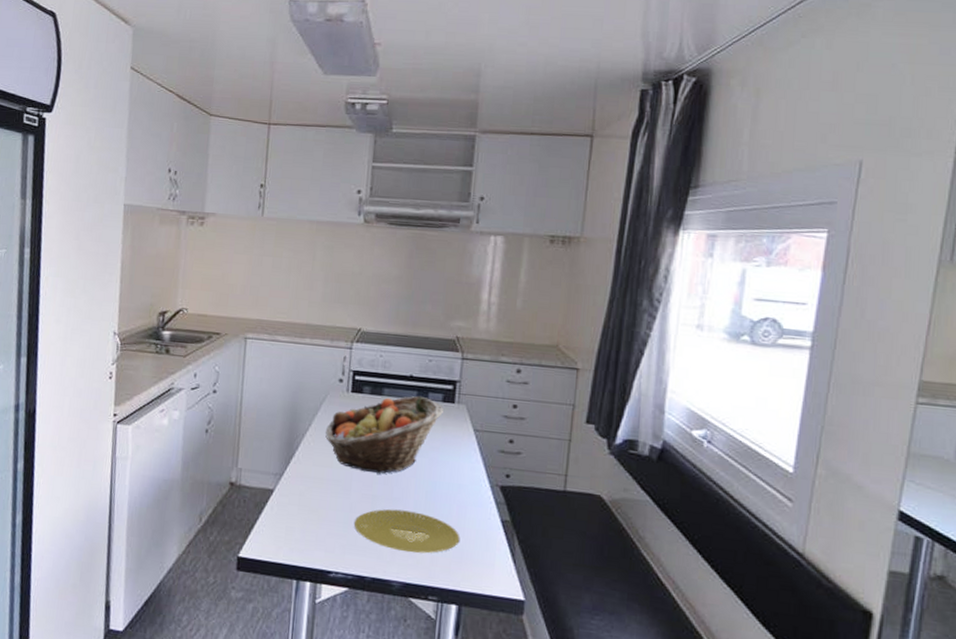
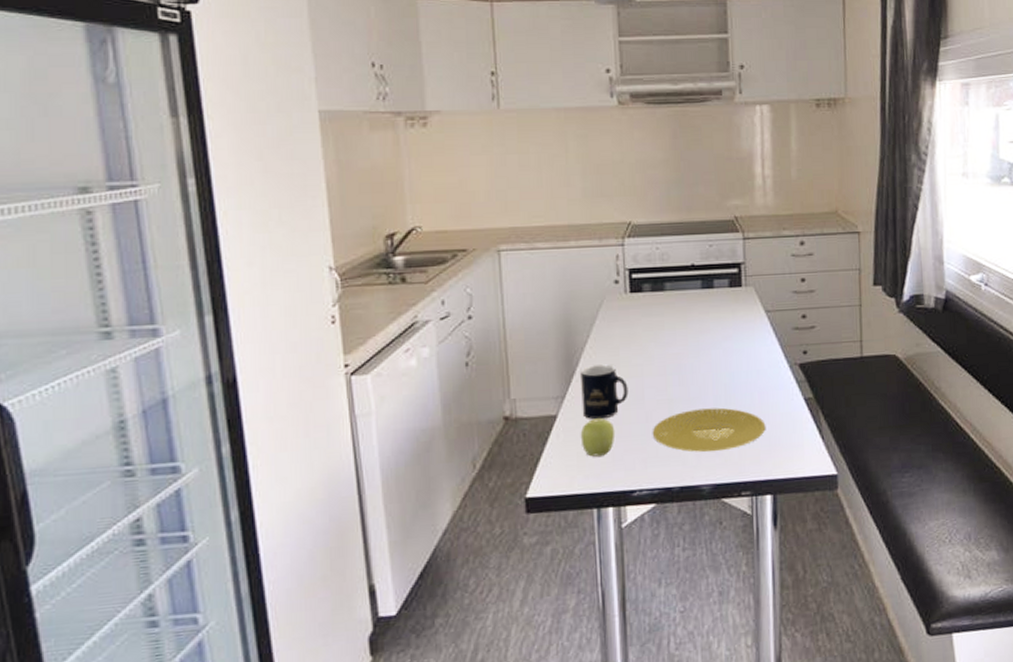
apple: none [291,499,322,534] -> present [580,418,616,457]
mug: none [295,451,339,501] -> present [581,364,629,420]
fruit basket: present [325,395,443,474] -> none [607,284,731,376]

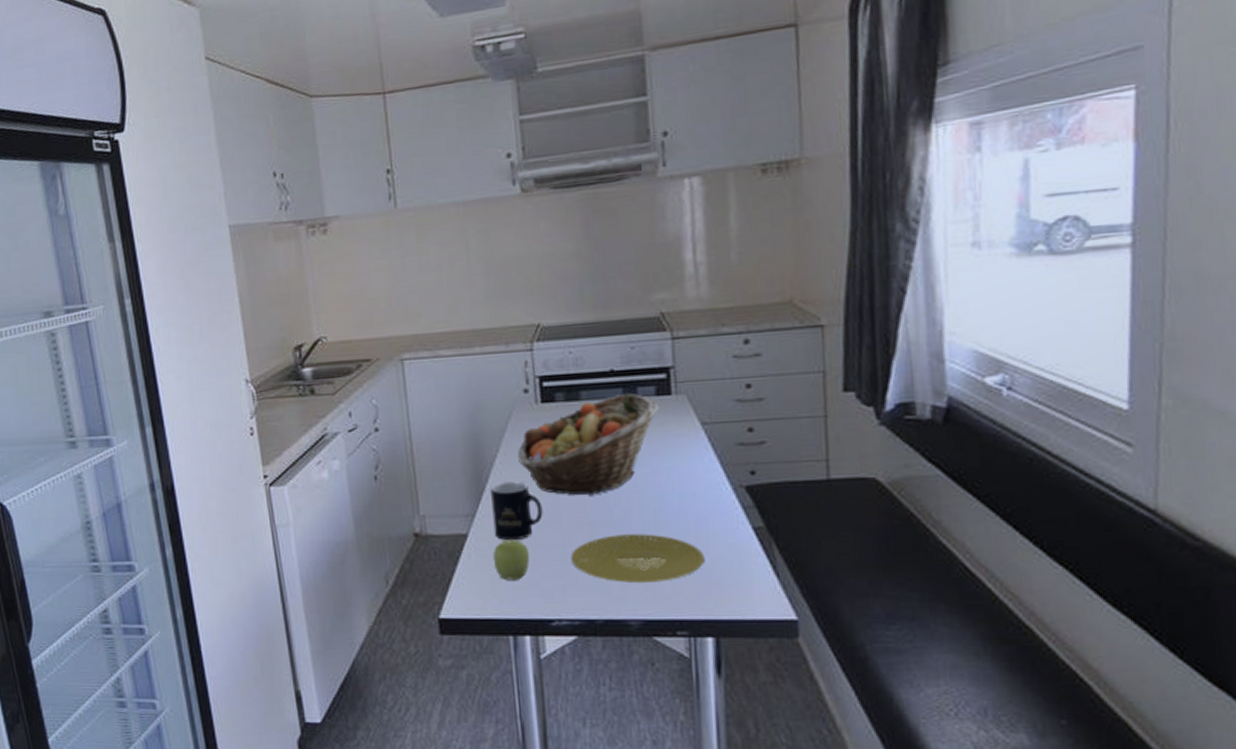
fruit basket: none [607,284,731,376] -> present [518,392,659,496]

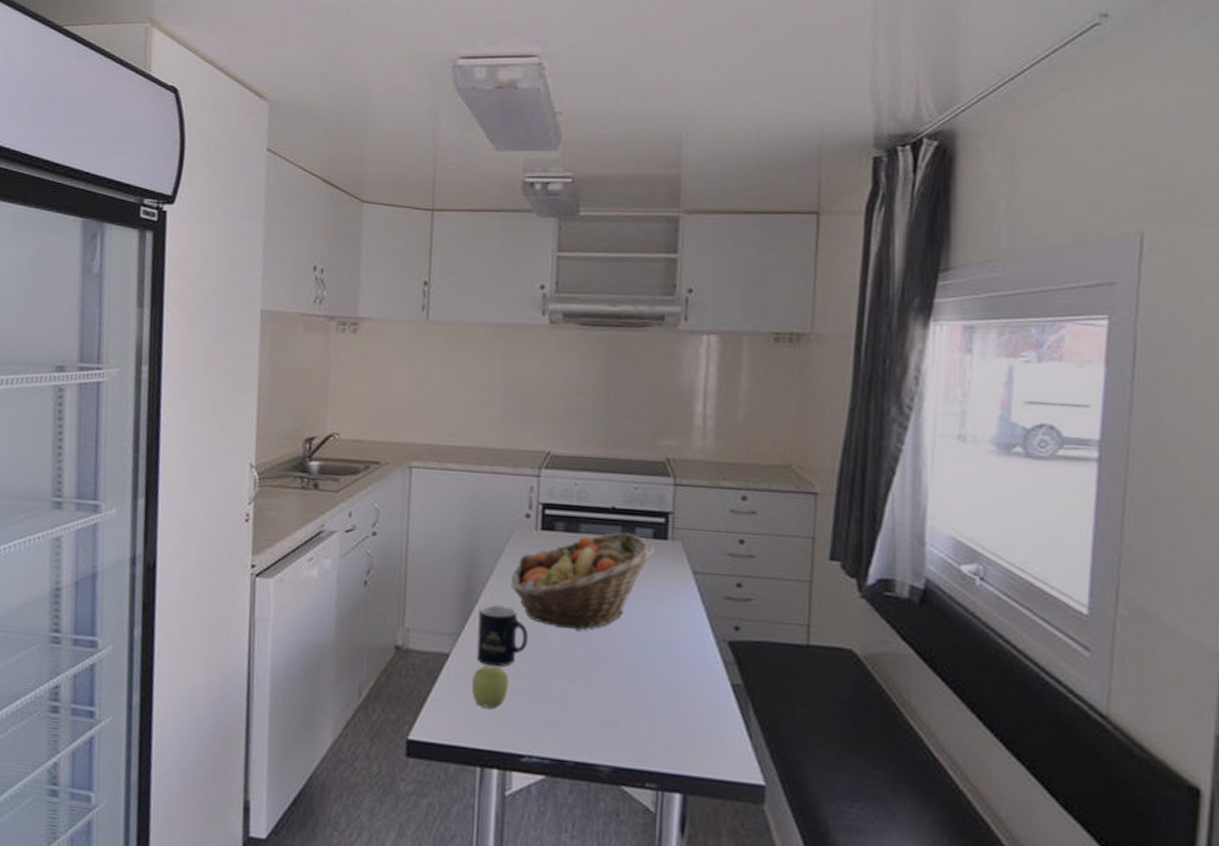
plate: present [570,534,705,583] -> none [549,673,682,729]

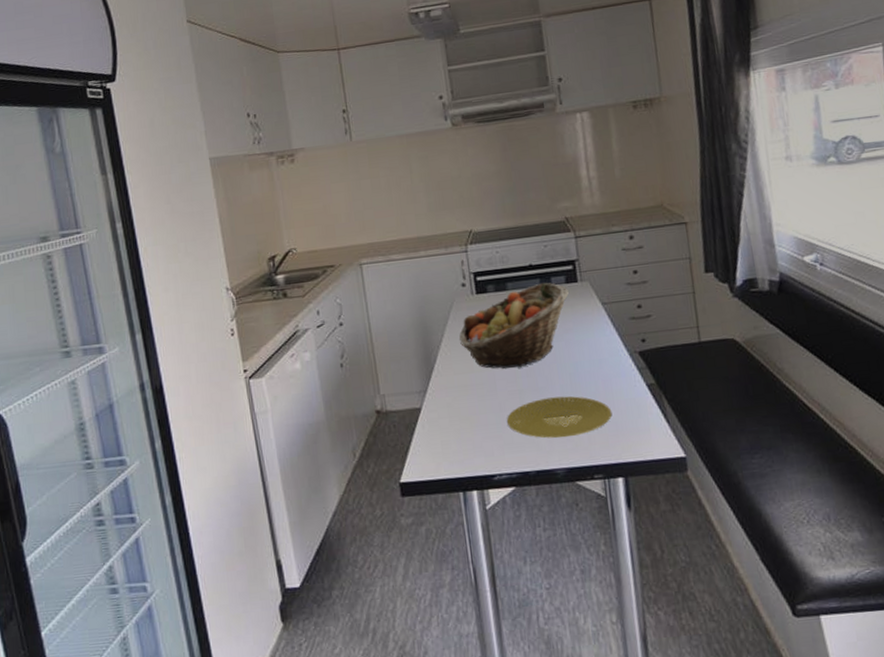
apple: present [471,664,509,709] -> none [442,409,474,445]
mug: present [476,604,529,667] -> none [438,360,483,411]
plate: none [549,673,682,729] -> present [506,396,612,438]

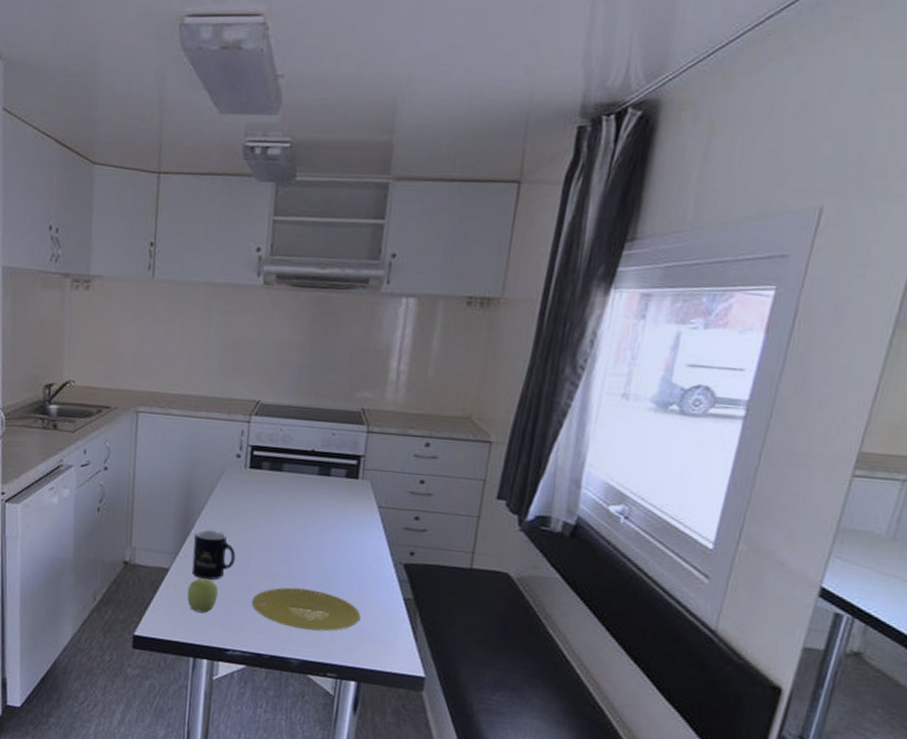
mug: none [438,360,483,411] -> present [191,529,236,580]
apple: none [442,409,474,445] -> present [187,578,219,613]
fruit basket: present [459,282,569,369] -> none [222,471,346,552]

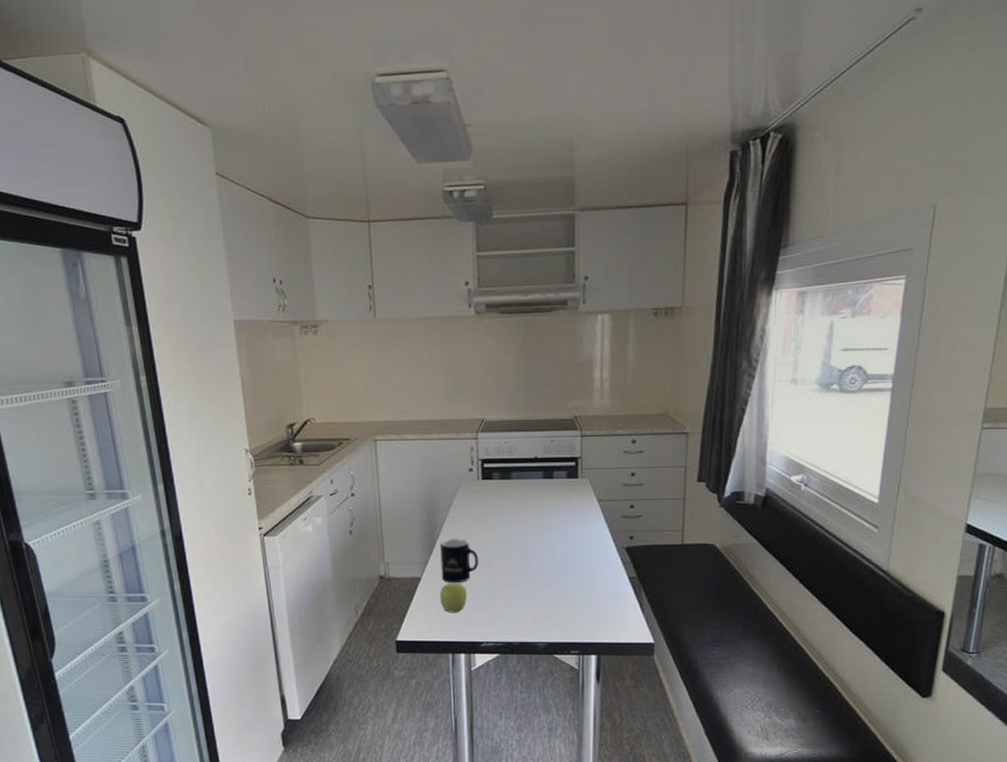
plate: present [251,587,361,632] -> none [497,580,594,615]

